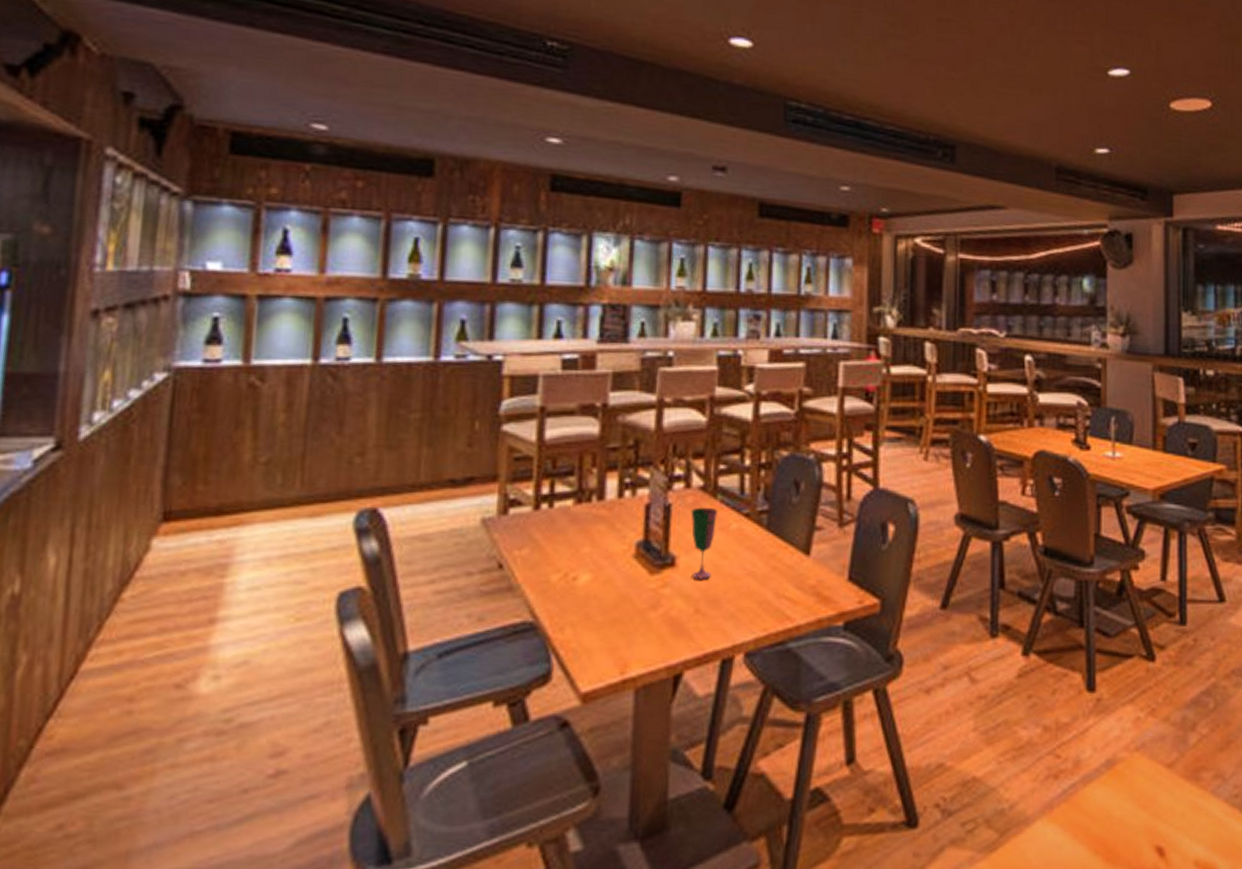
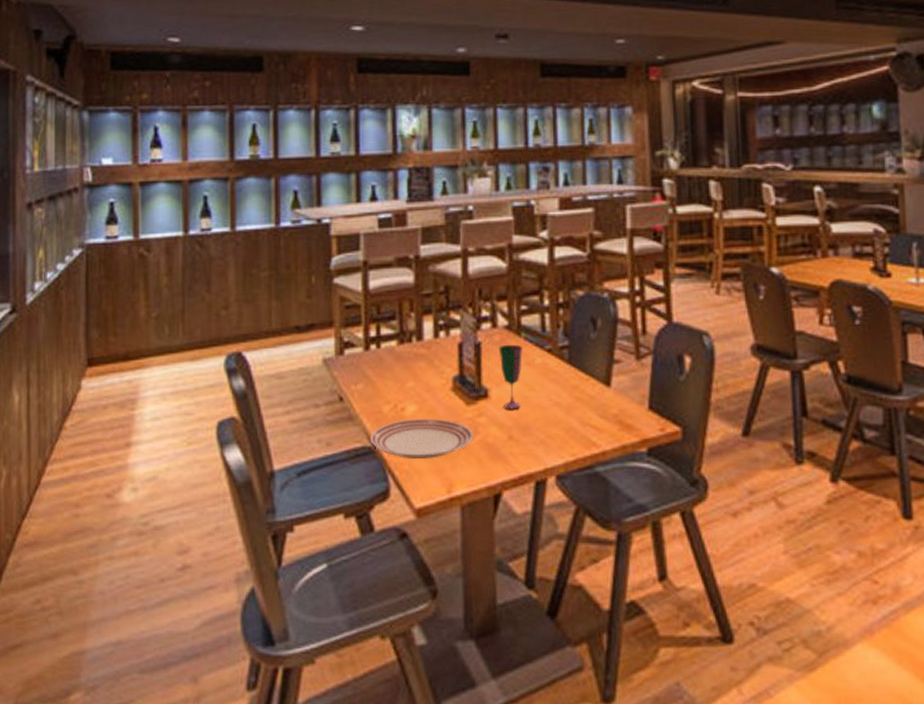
dinner plate: none [531,589,656,635] -> present [369,418,474,458]

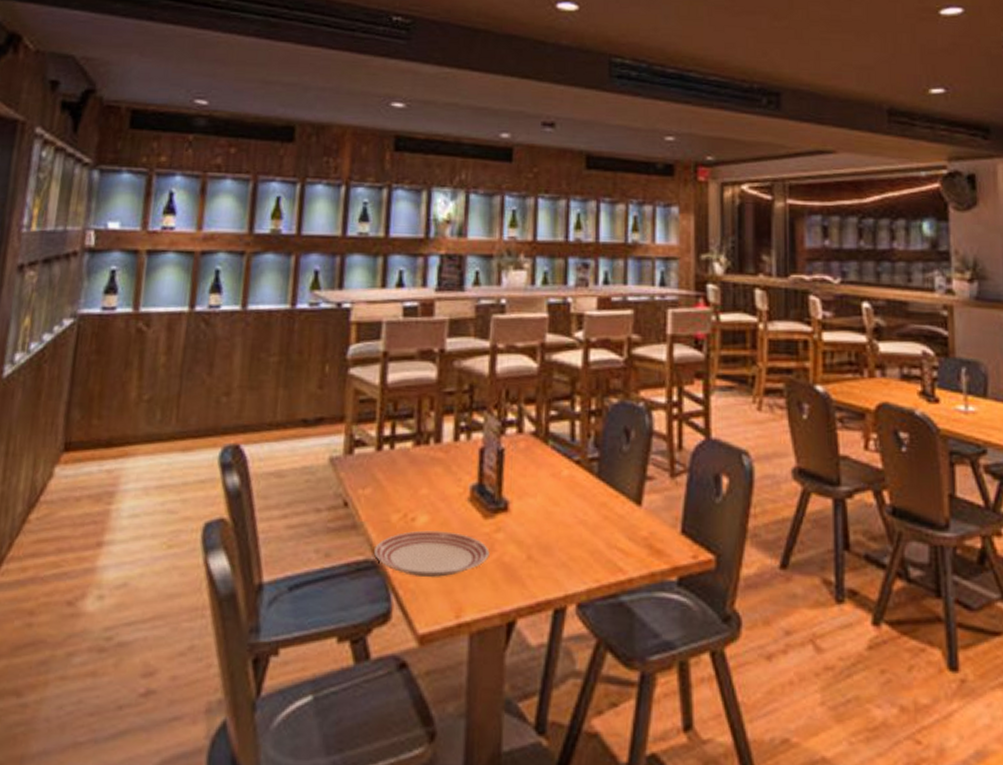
wine glass: present [498,344,522,410] -> none [523,452,549,526]

